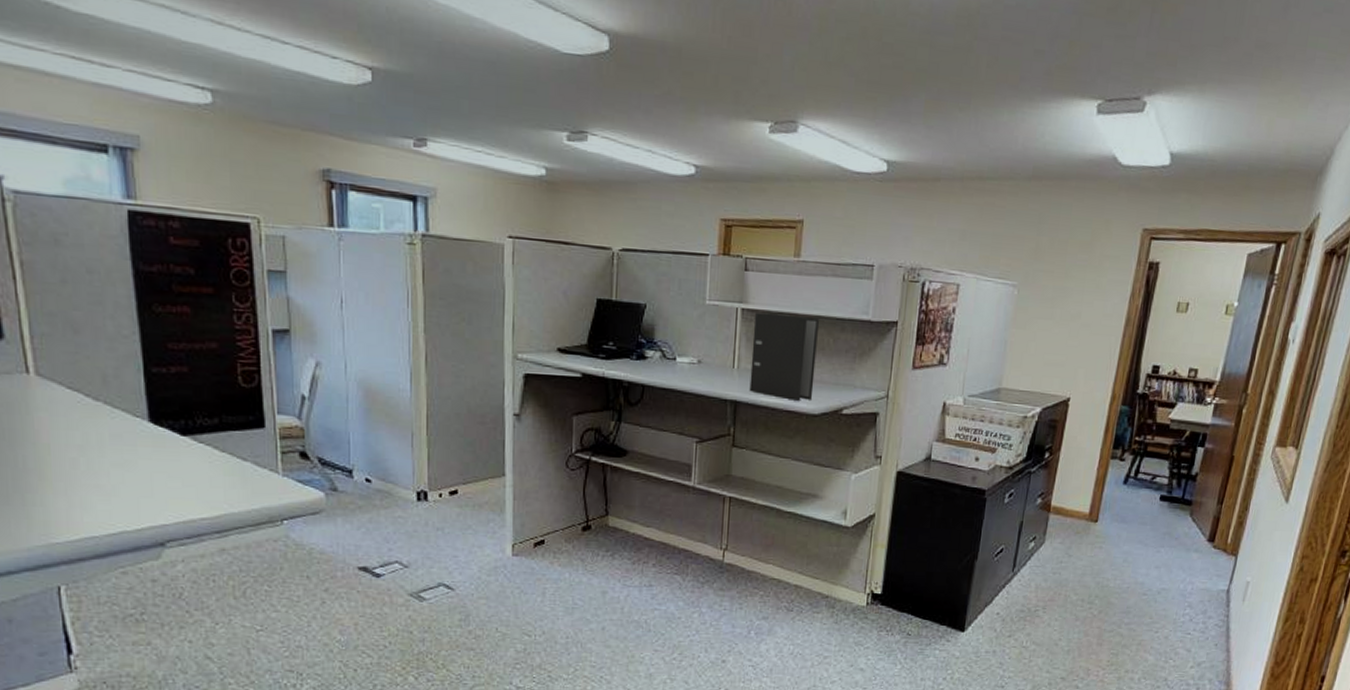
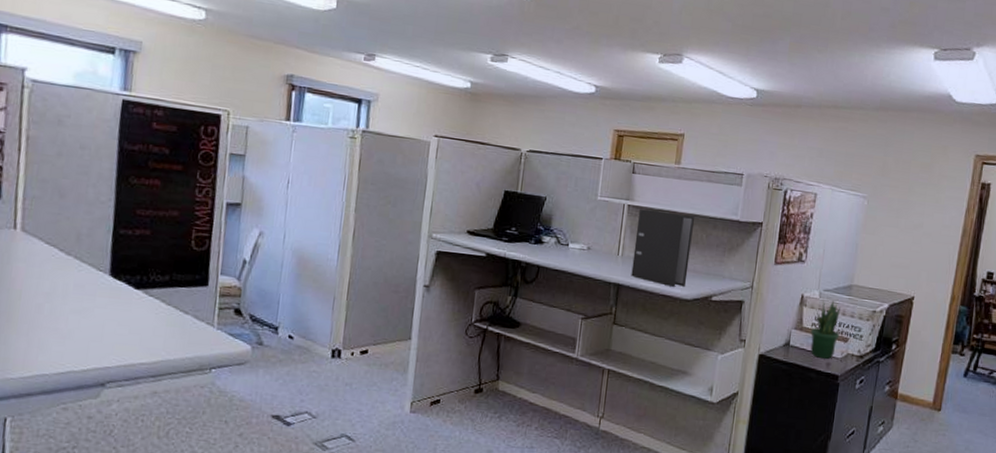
planter: none [954,407,987,472] -> present [810,301,840,359]

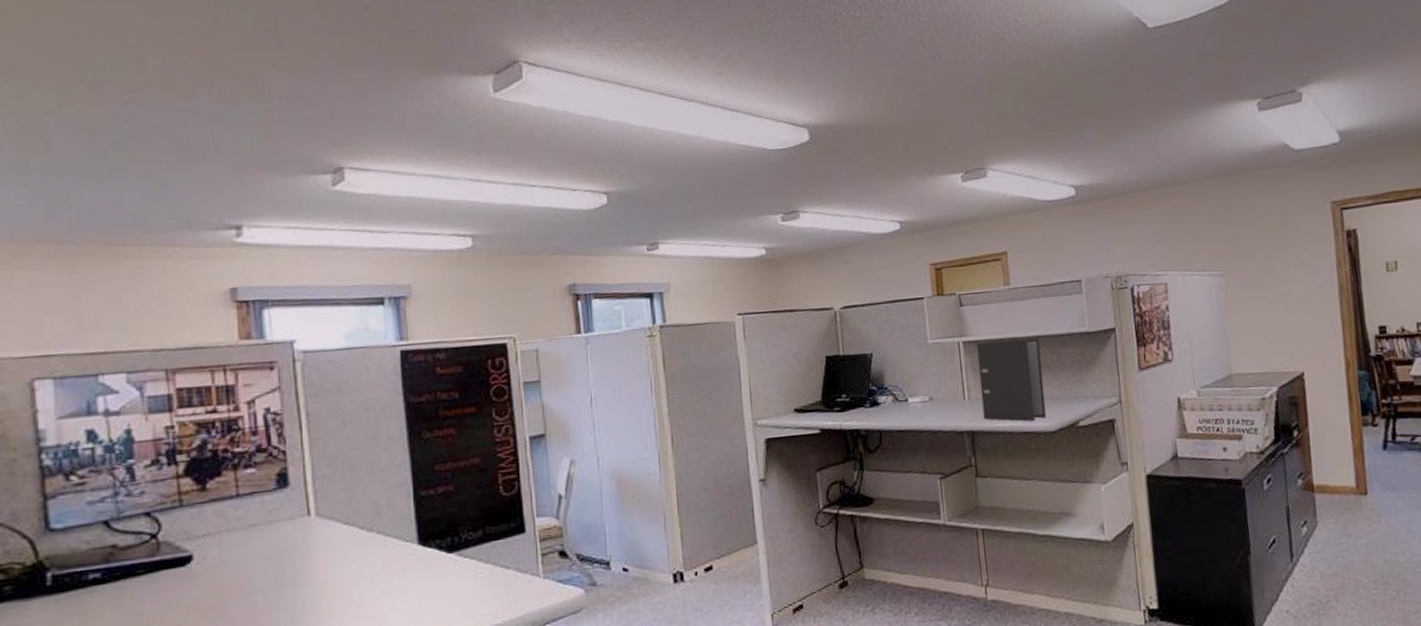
planter: present [810,301,840,359] -> none [1197,397,1232,465]

